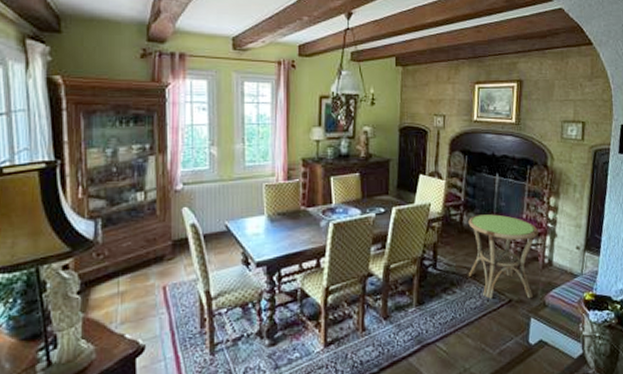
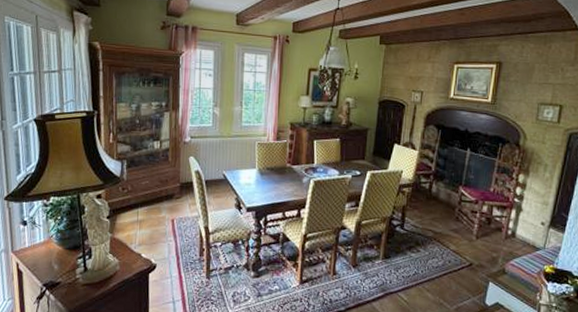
side table: present [468,214,538,299] -> none [434,184,504,264]

